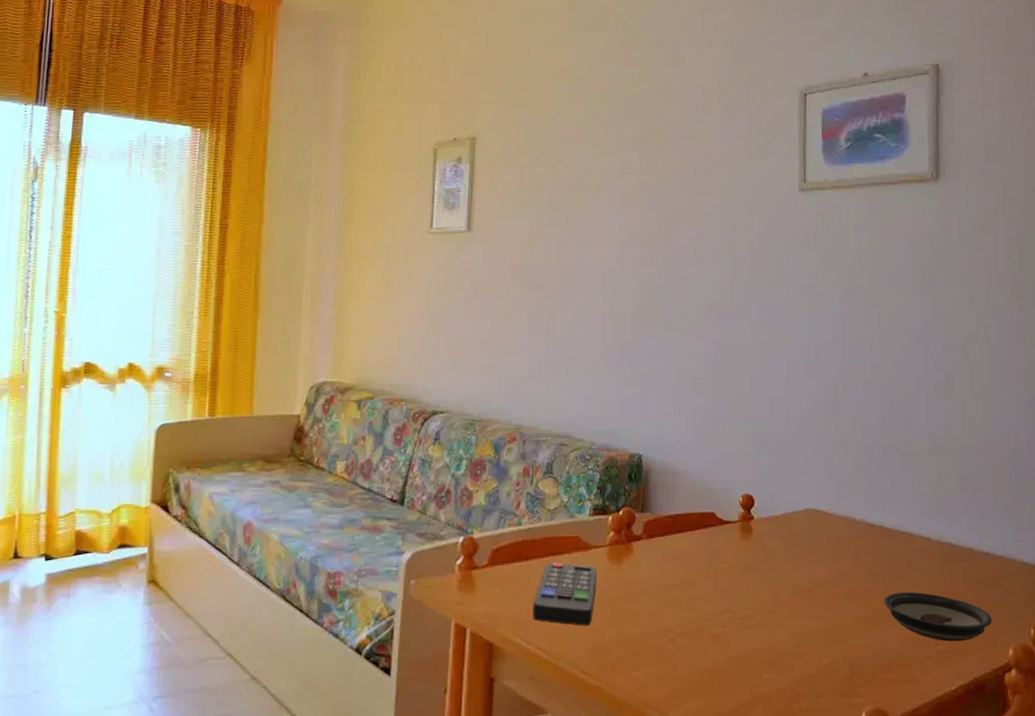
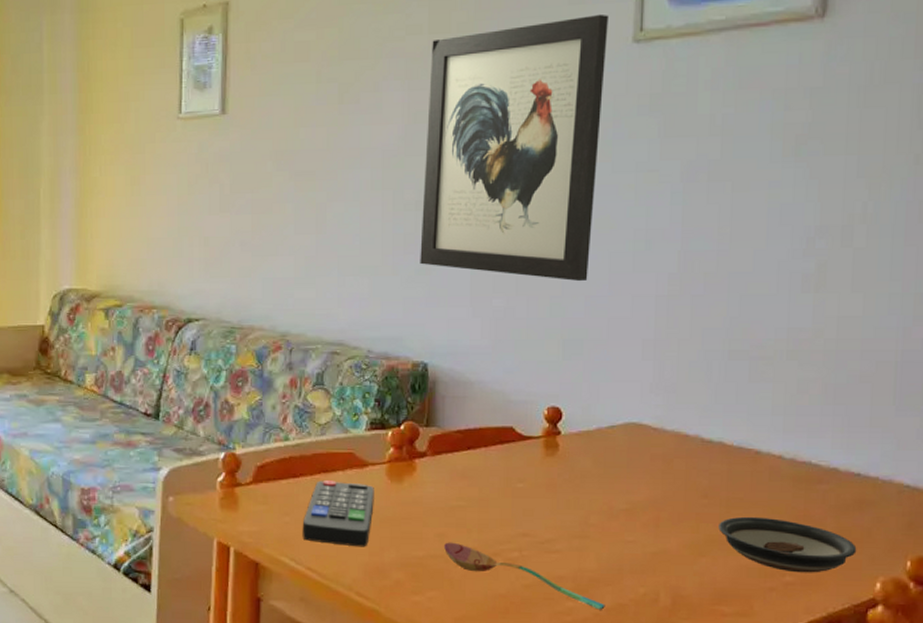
wall art: none [635,167,780,386] -> present [420,14,610,282]
soupspoon: none [658,619,796,681] -> present [444,542,605,610]

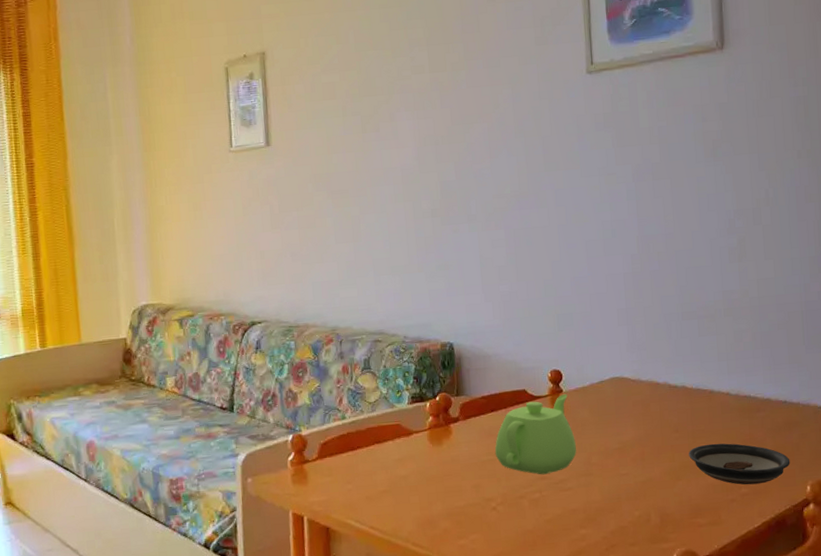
remote control: present [302,480,374,547] -> none [363,449,421,504]
wall art: present [420,14,610,282] -> none [433,52,571,267]
soupspoon: present [444,542,605,610] -> none [480,491,611,534]
teapot: none [467,437,571,531] -> present [494,394,576,475]

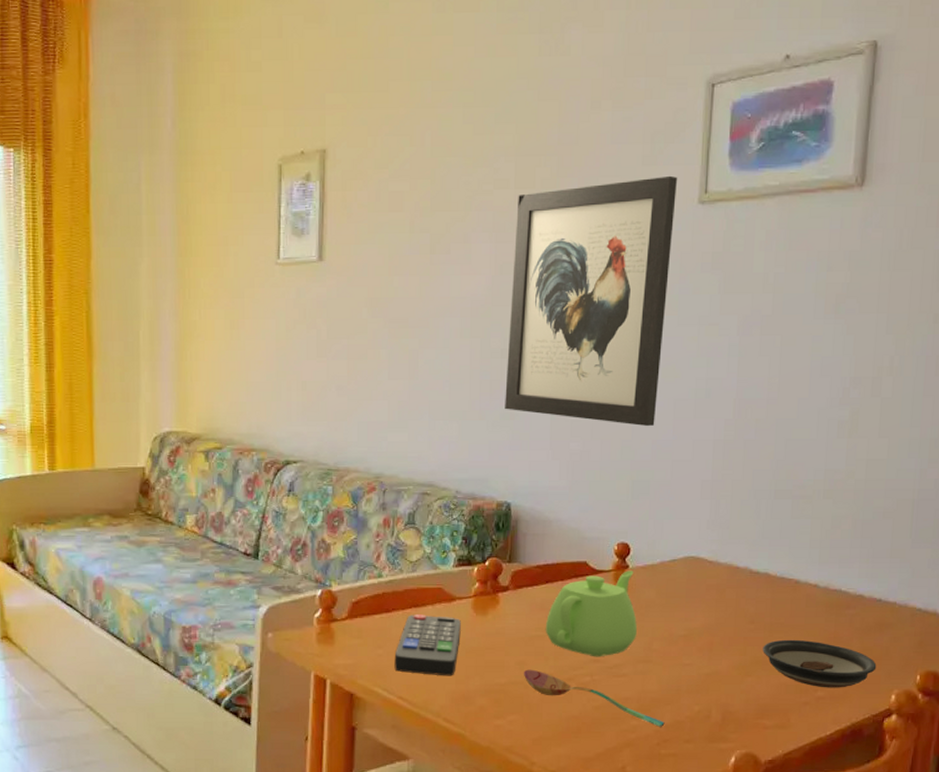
remote control: none [363,449,421,504] -> present [394,614,461,676]
wall art: none [433,52,571,267] -> present [505,175,678,427]
soupspoon: none [480,491,611,534] -> present [524,669,665,727]

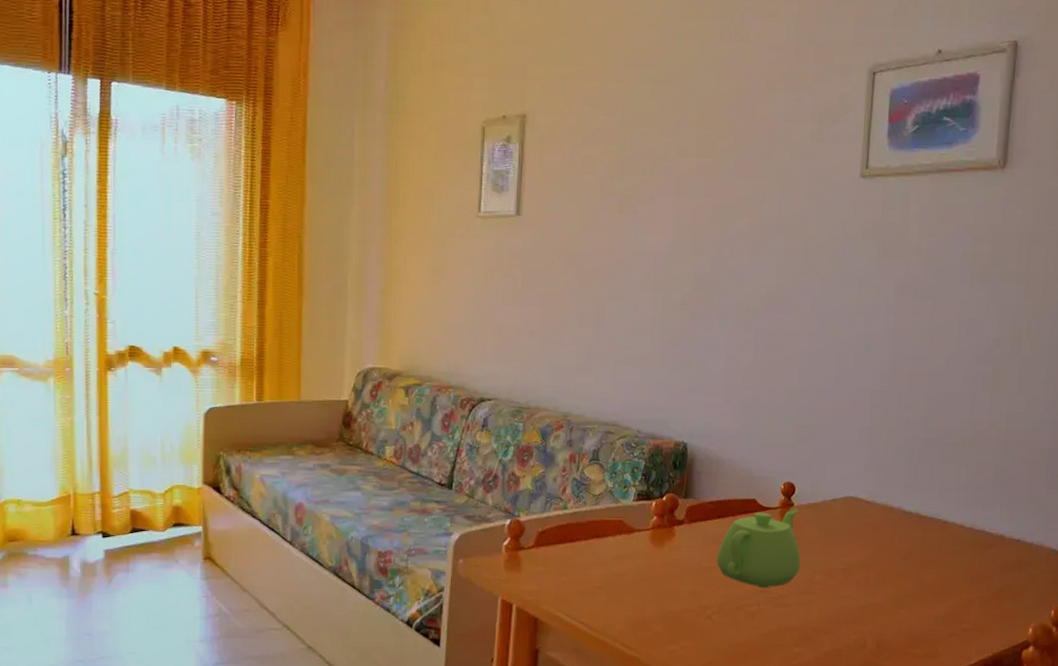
remote control: present [394,614,461,676] -> none [576,545,639,603]
wall art: present [505,175,678,427] -> none [683,151,843,377]
soupspoon: present [524,669,665,727] -> none [696,598,825,654]
saucer: present [763,639,877,688] -> none [914,575,1016,621]

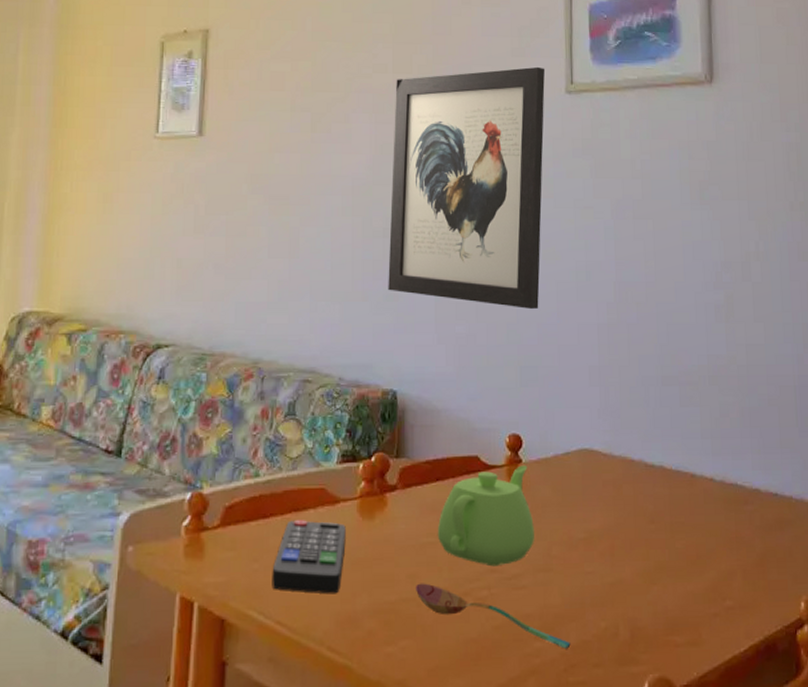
remote control: none [576,545,639,603] -> present [272,520,346,594]
wall art: none [683,151,843,377] -> present [388,66,546,310]
soupspoon: none [696,598,825,654] -> present [416,583,571,649]

